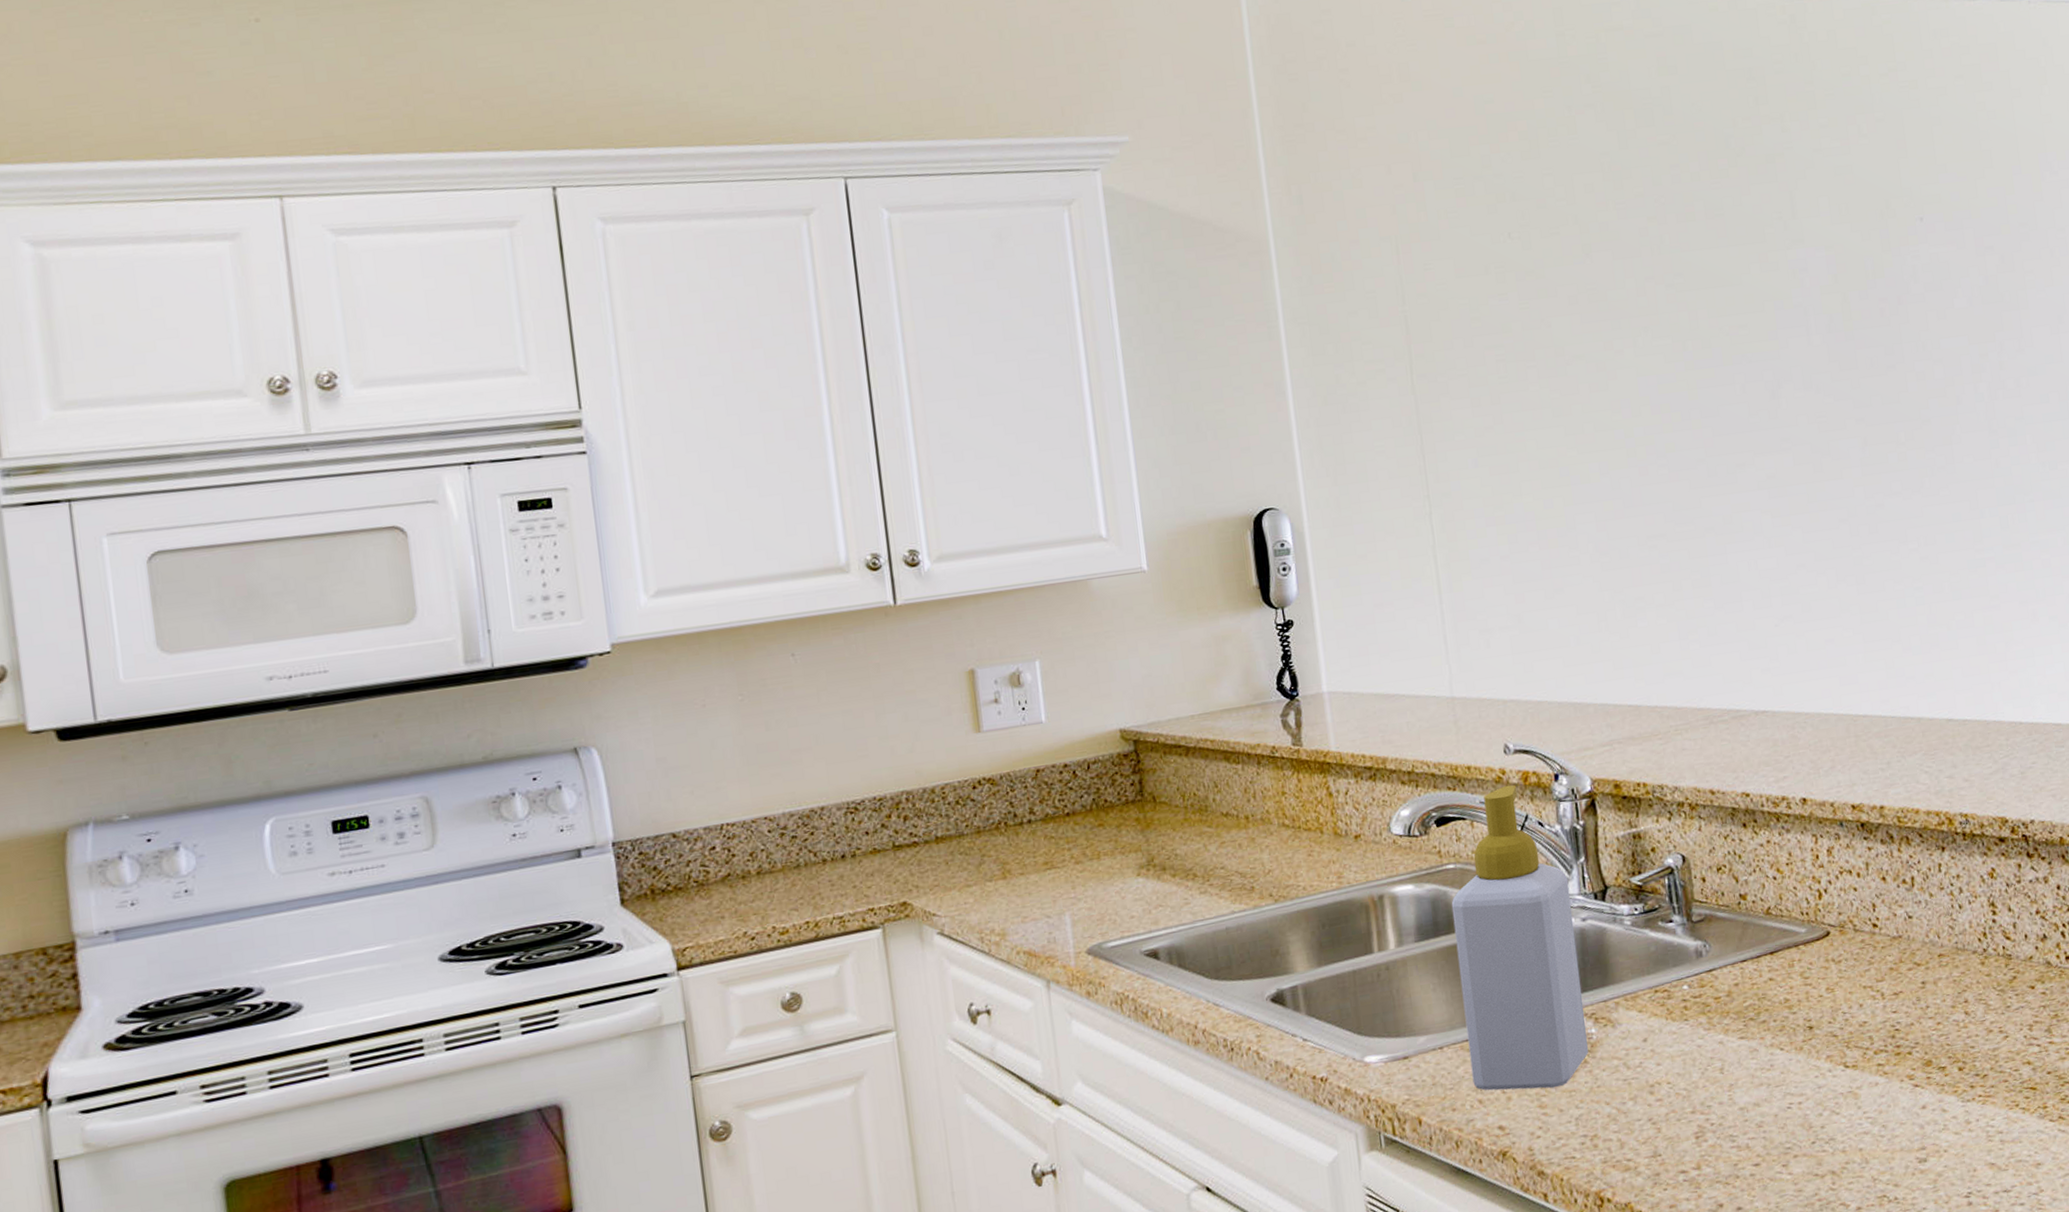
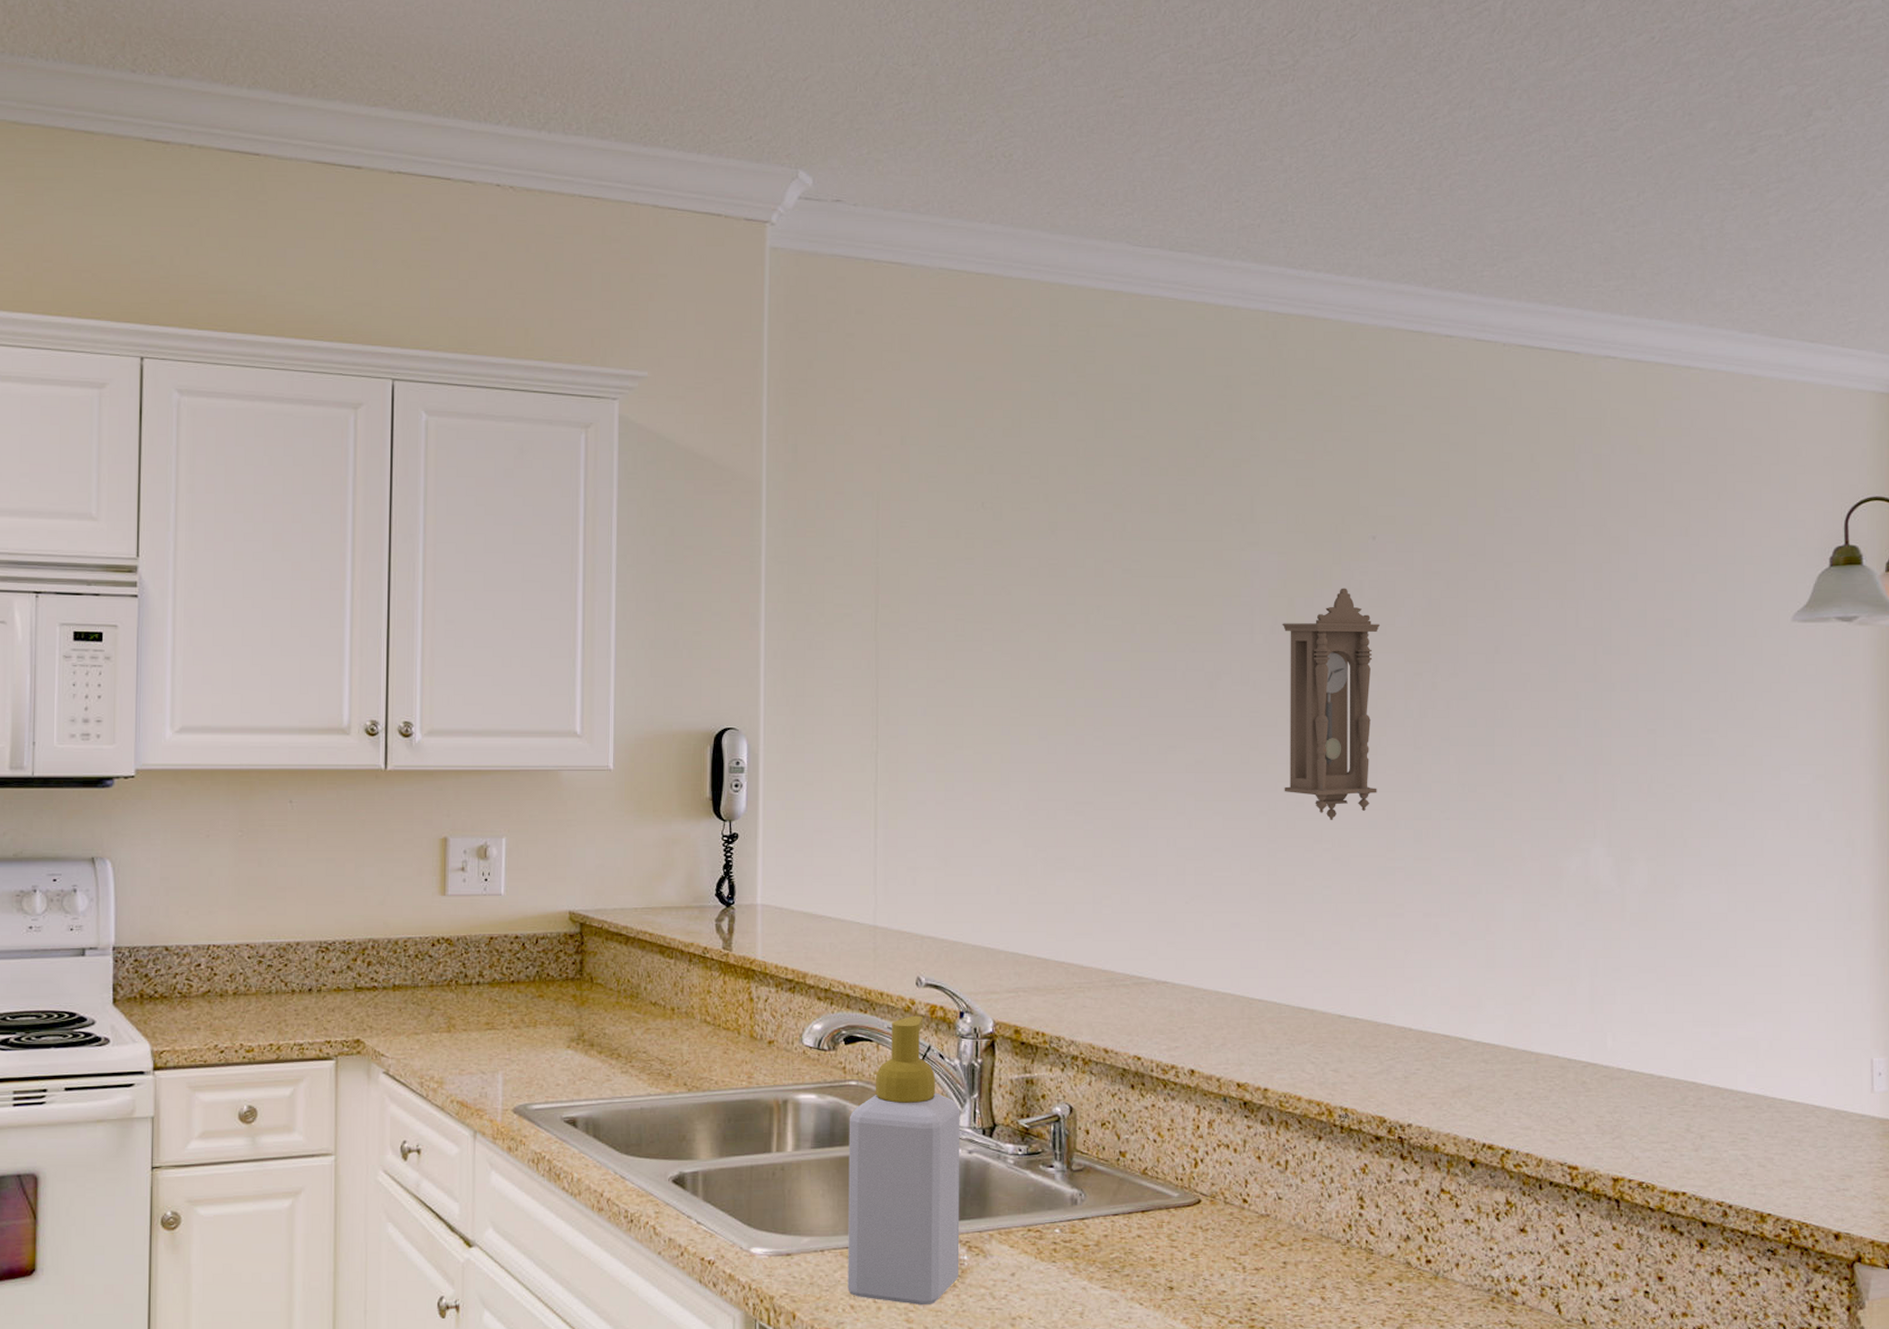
pendulum clock: none [1838,275,1957,519] -> present [1282,588,1381,820]

